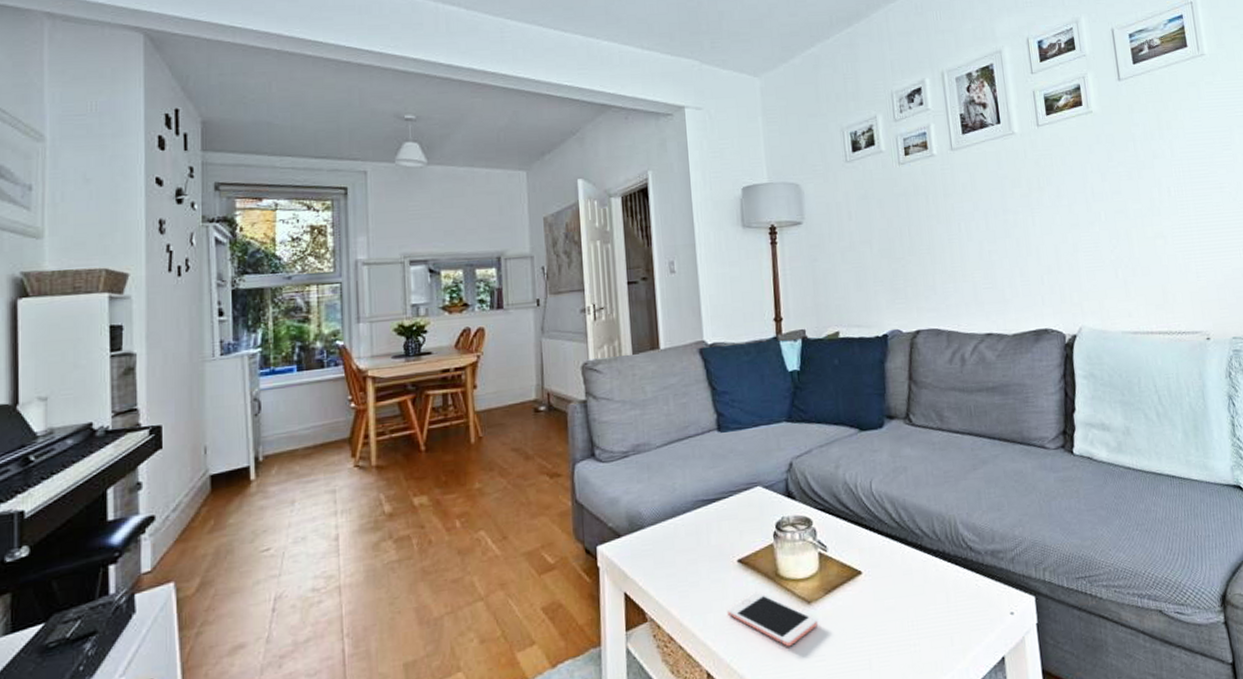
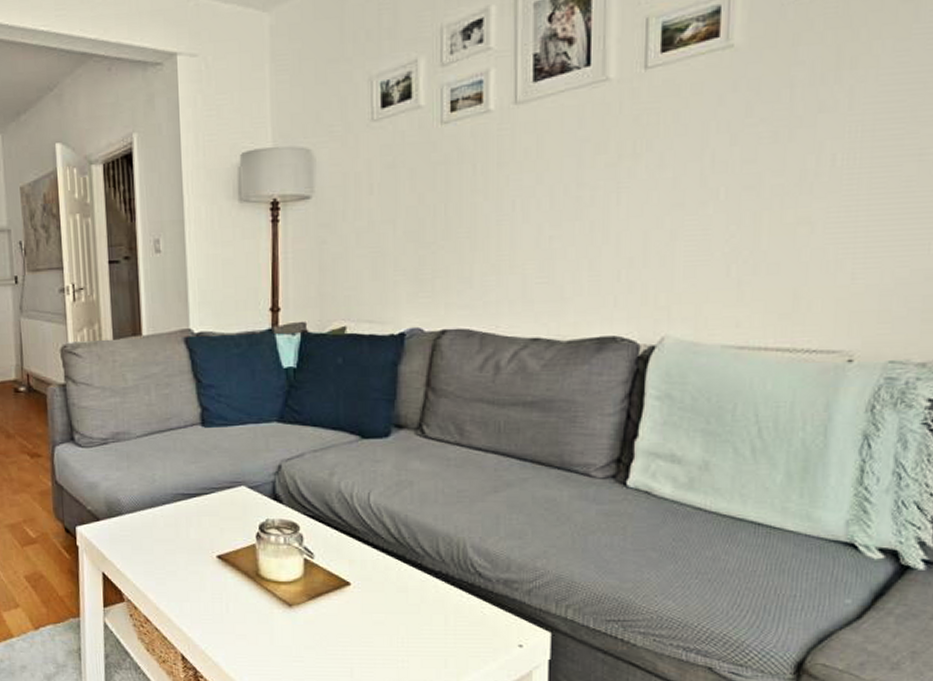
cell phone: present [726,591,817,647] -> none [203,588,298,644]

